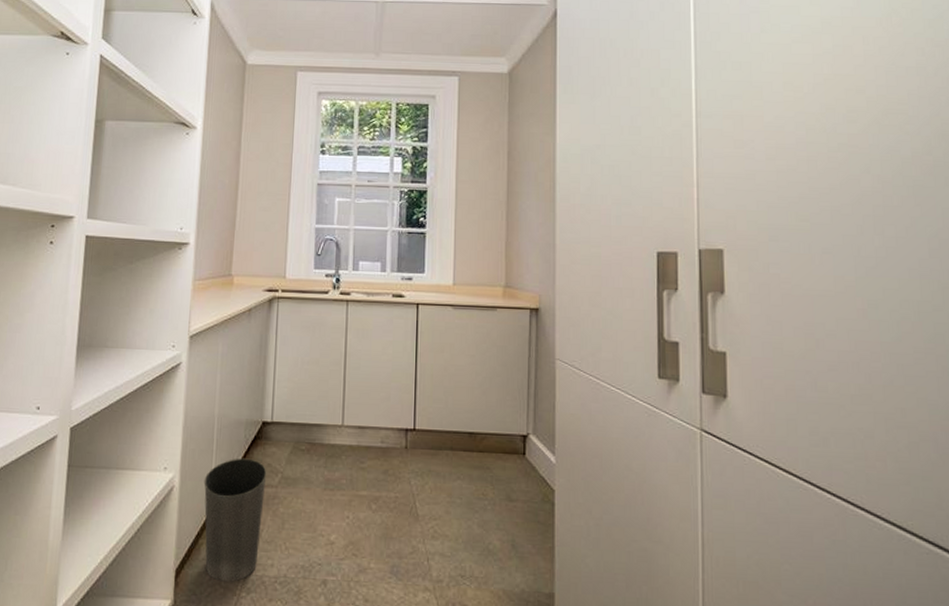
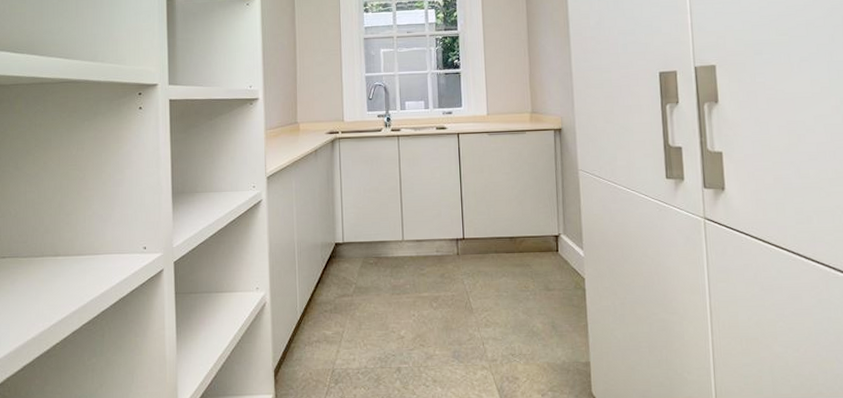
waste basket: present [203,458,267,582] -> none [290,274,343,376]

